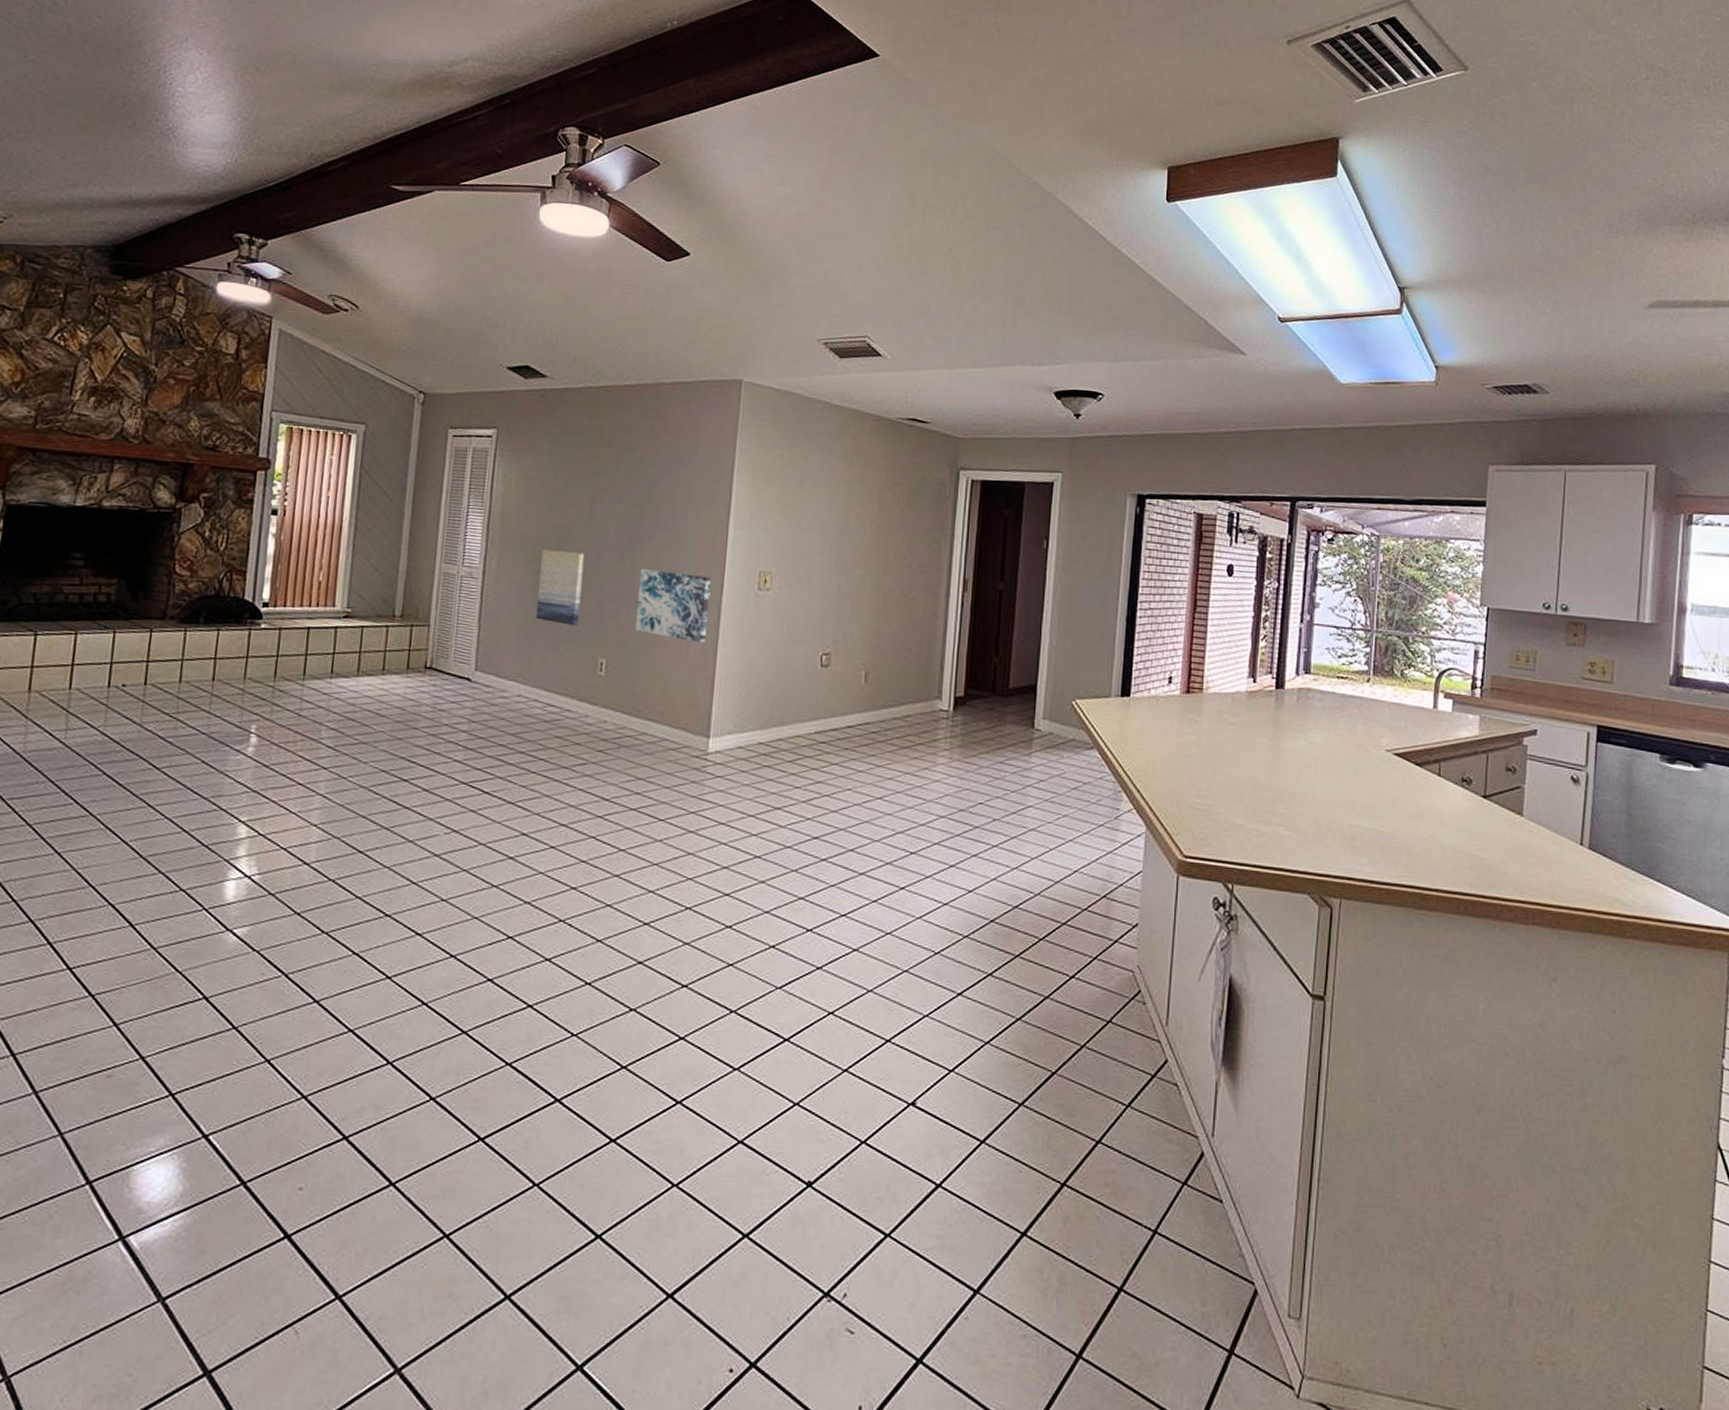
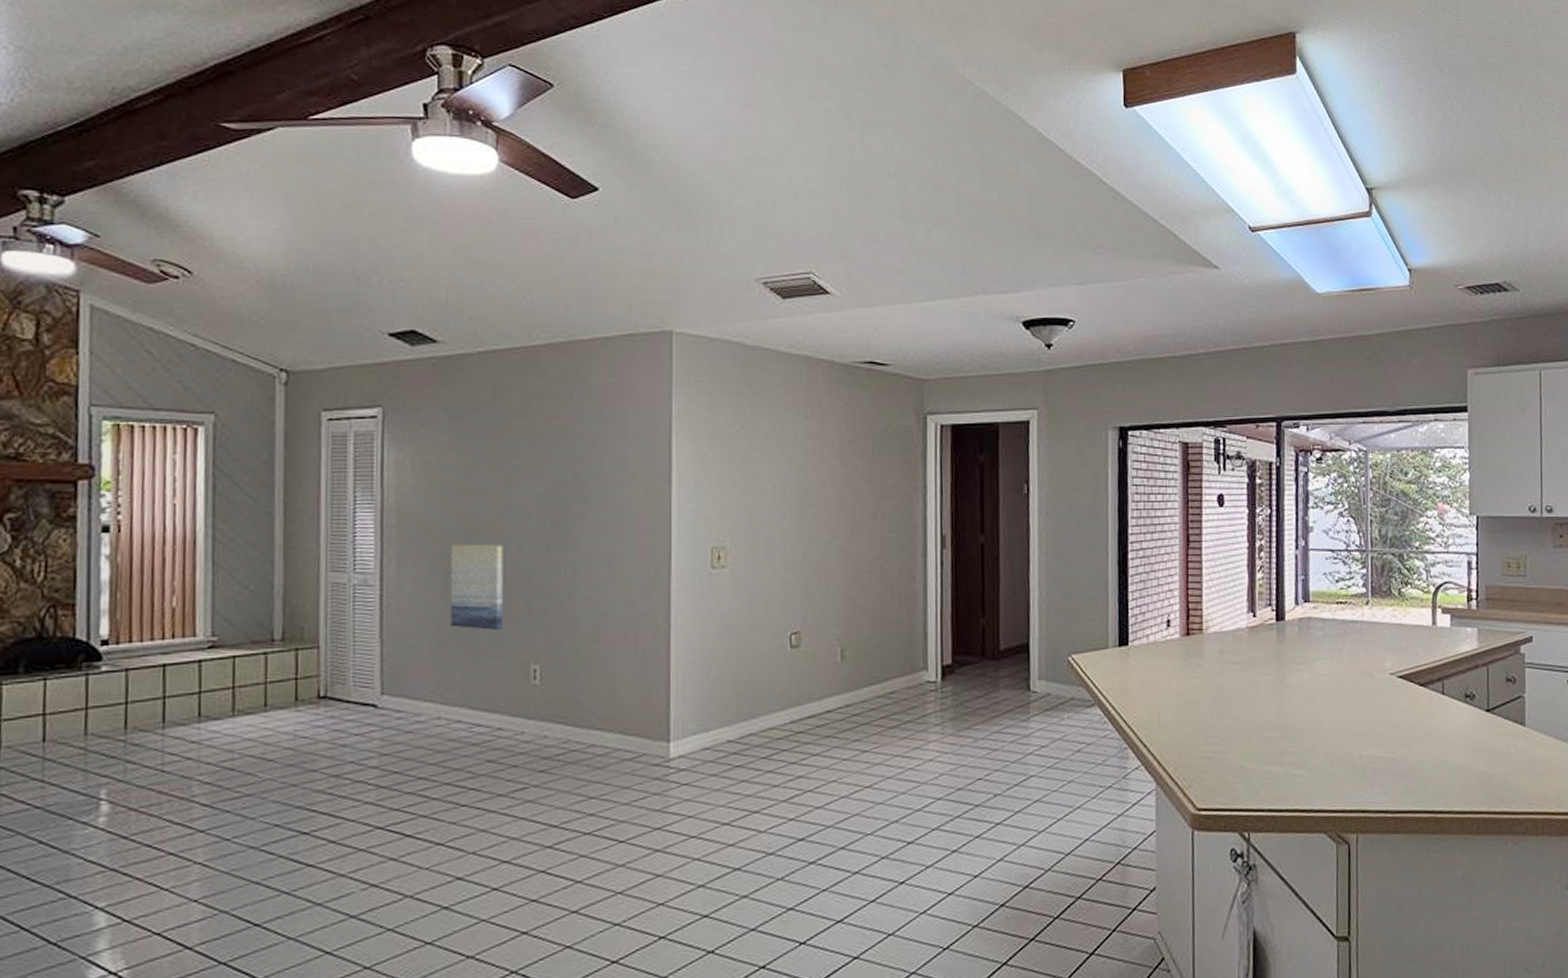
wall art: present [635,569,712,643] -> none [571,556,657,635]

